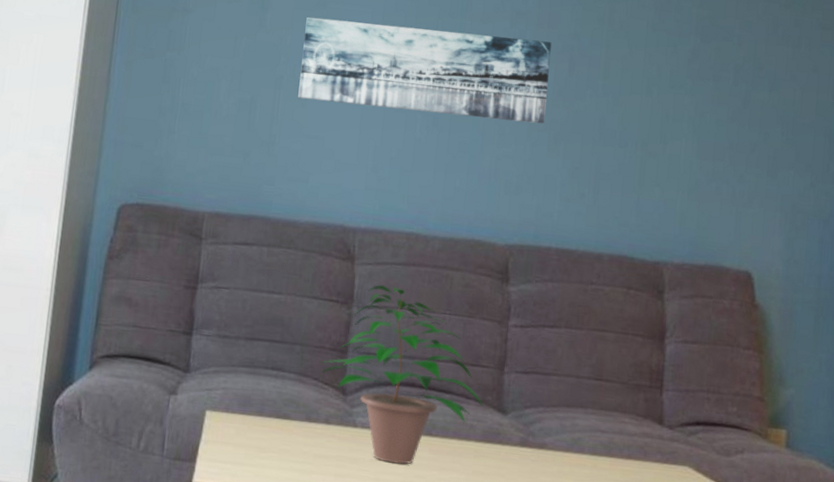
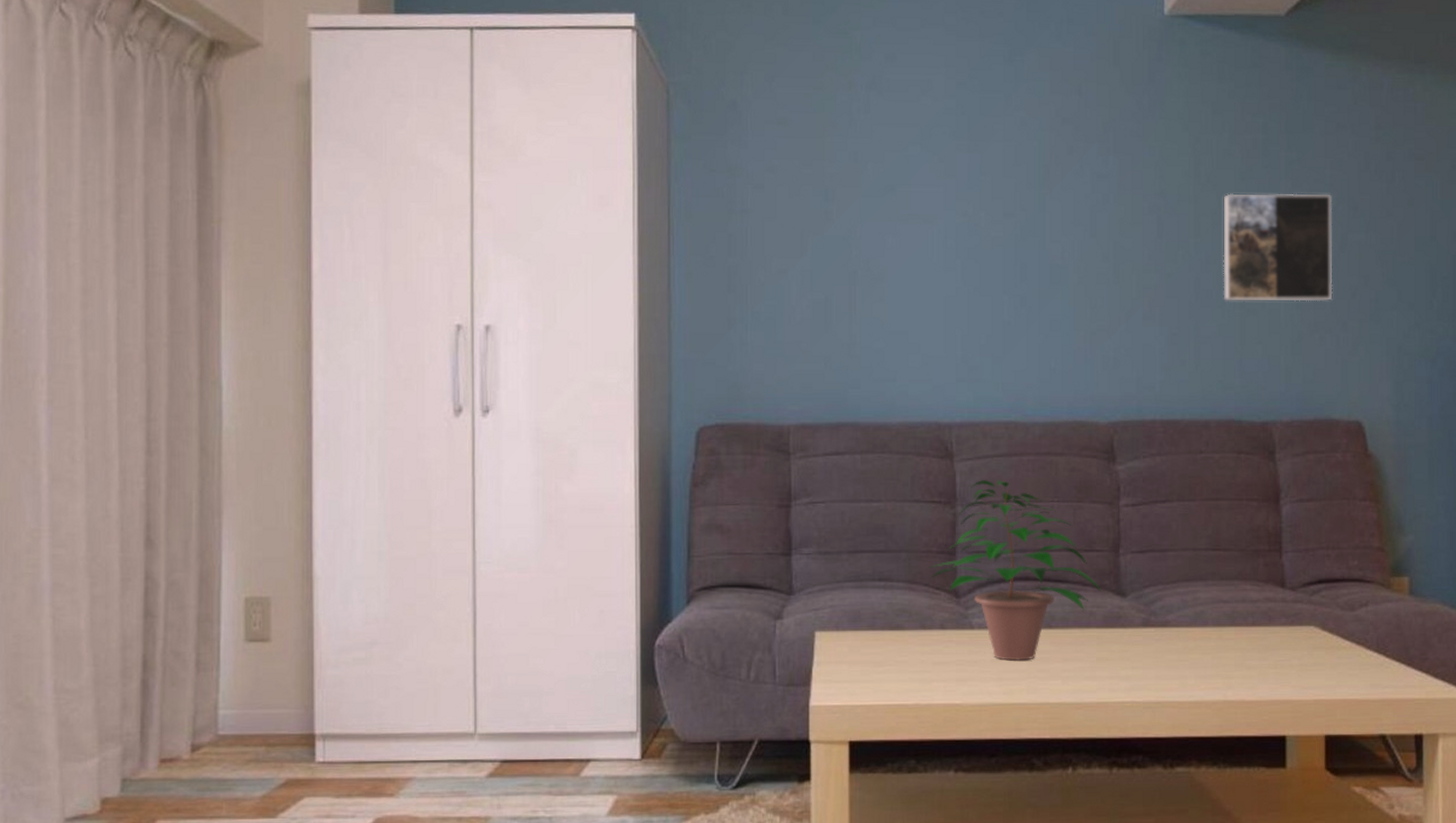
wall art: present [298,16,552,124] -> none [875,203,1137,293]
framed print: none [627,41,739,153] -> present [1223,193,1333,302]

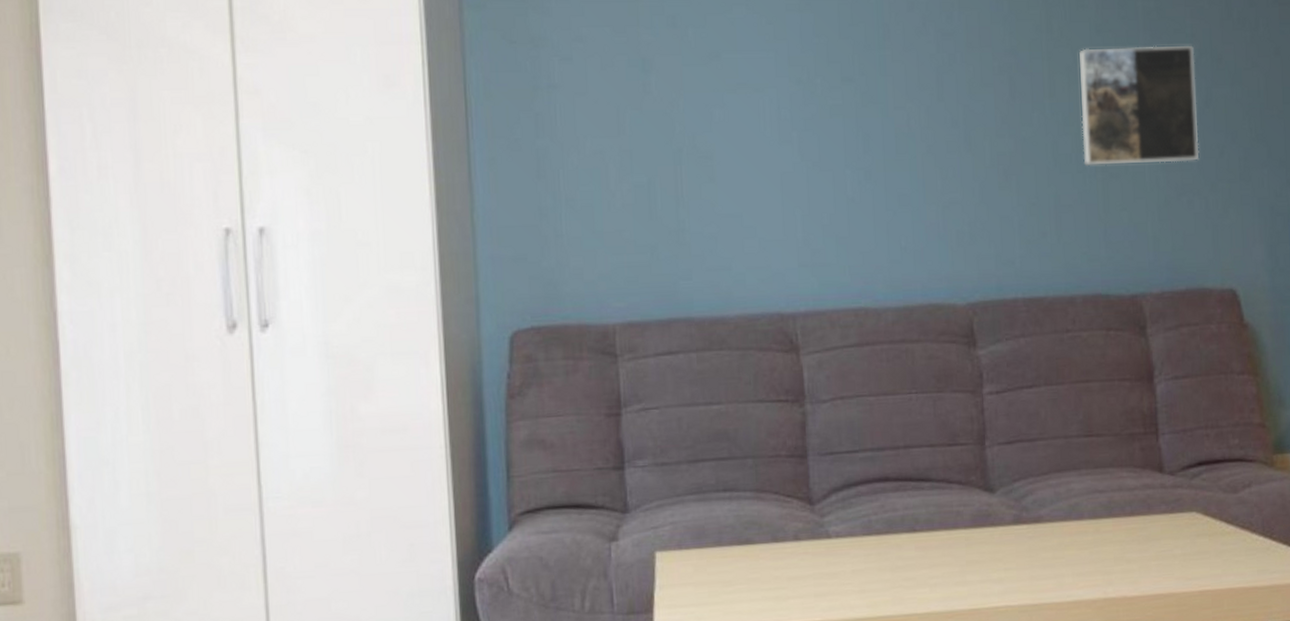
potted plant: present [928,479,1101,661] -> none [778,372,967,570]

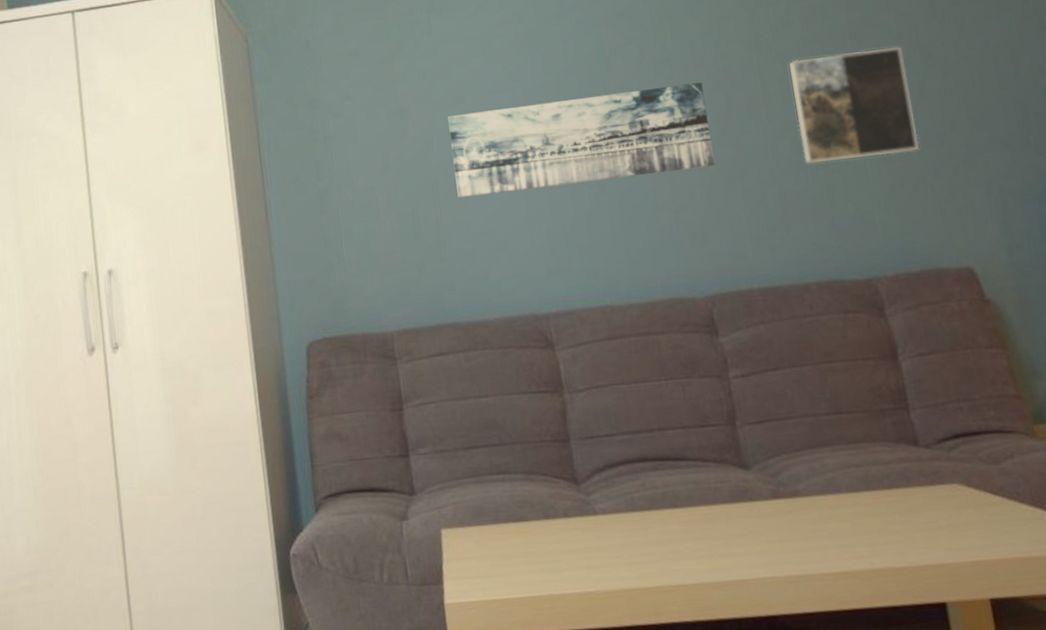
wall art: none [698,63,991,173] -> present [448,82,715,199]

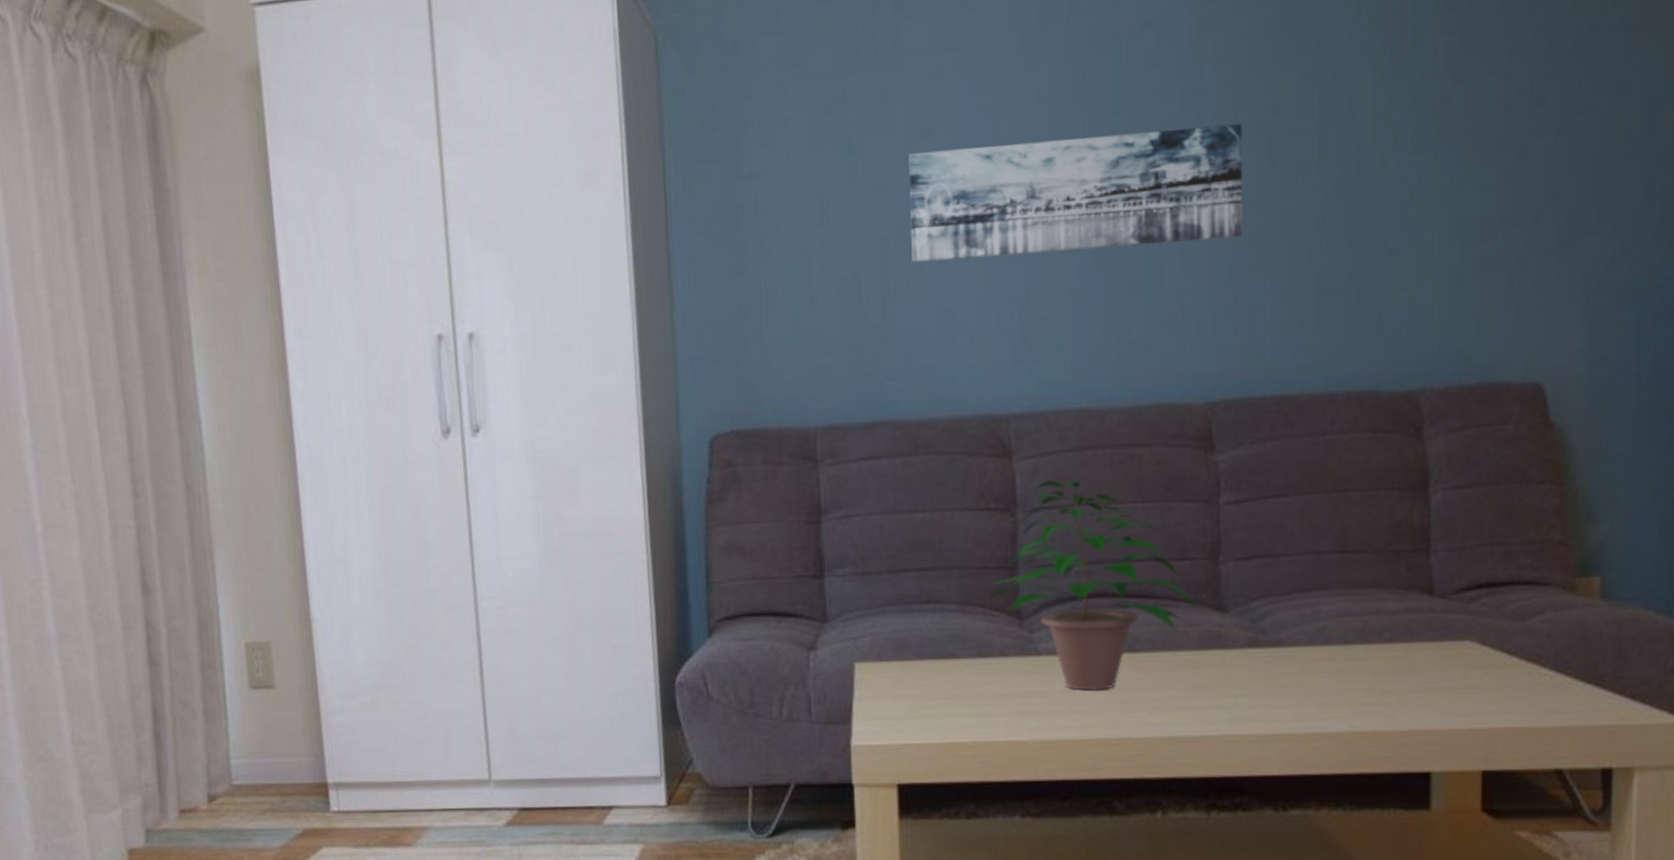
potted plant: none [544,364,723,544] -> present [985,479,1196,691]
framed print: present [789,46,920,164] -> none [1356,87,1508,240]

